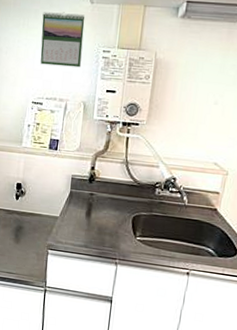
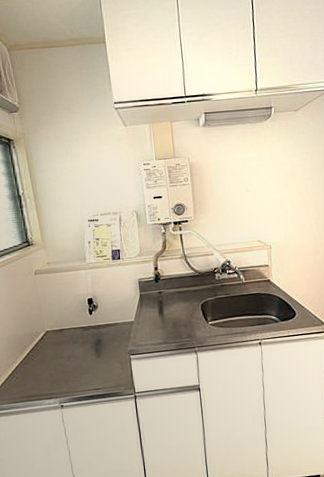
calendar: present [40,12,85,68] -> none [83,136,126,185]

